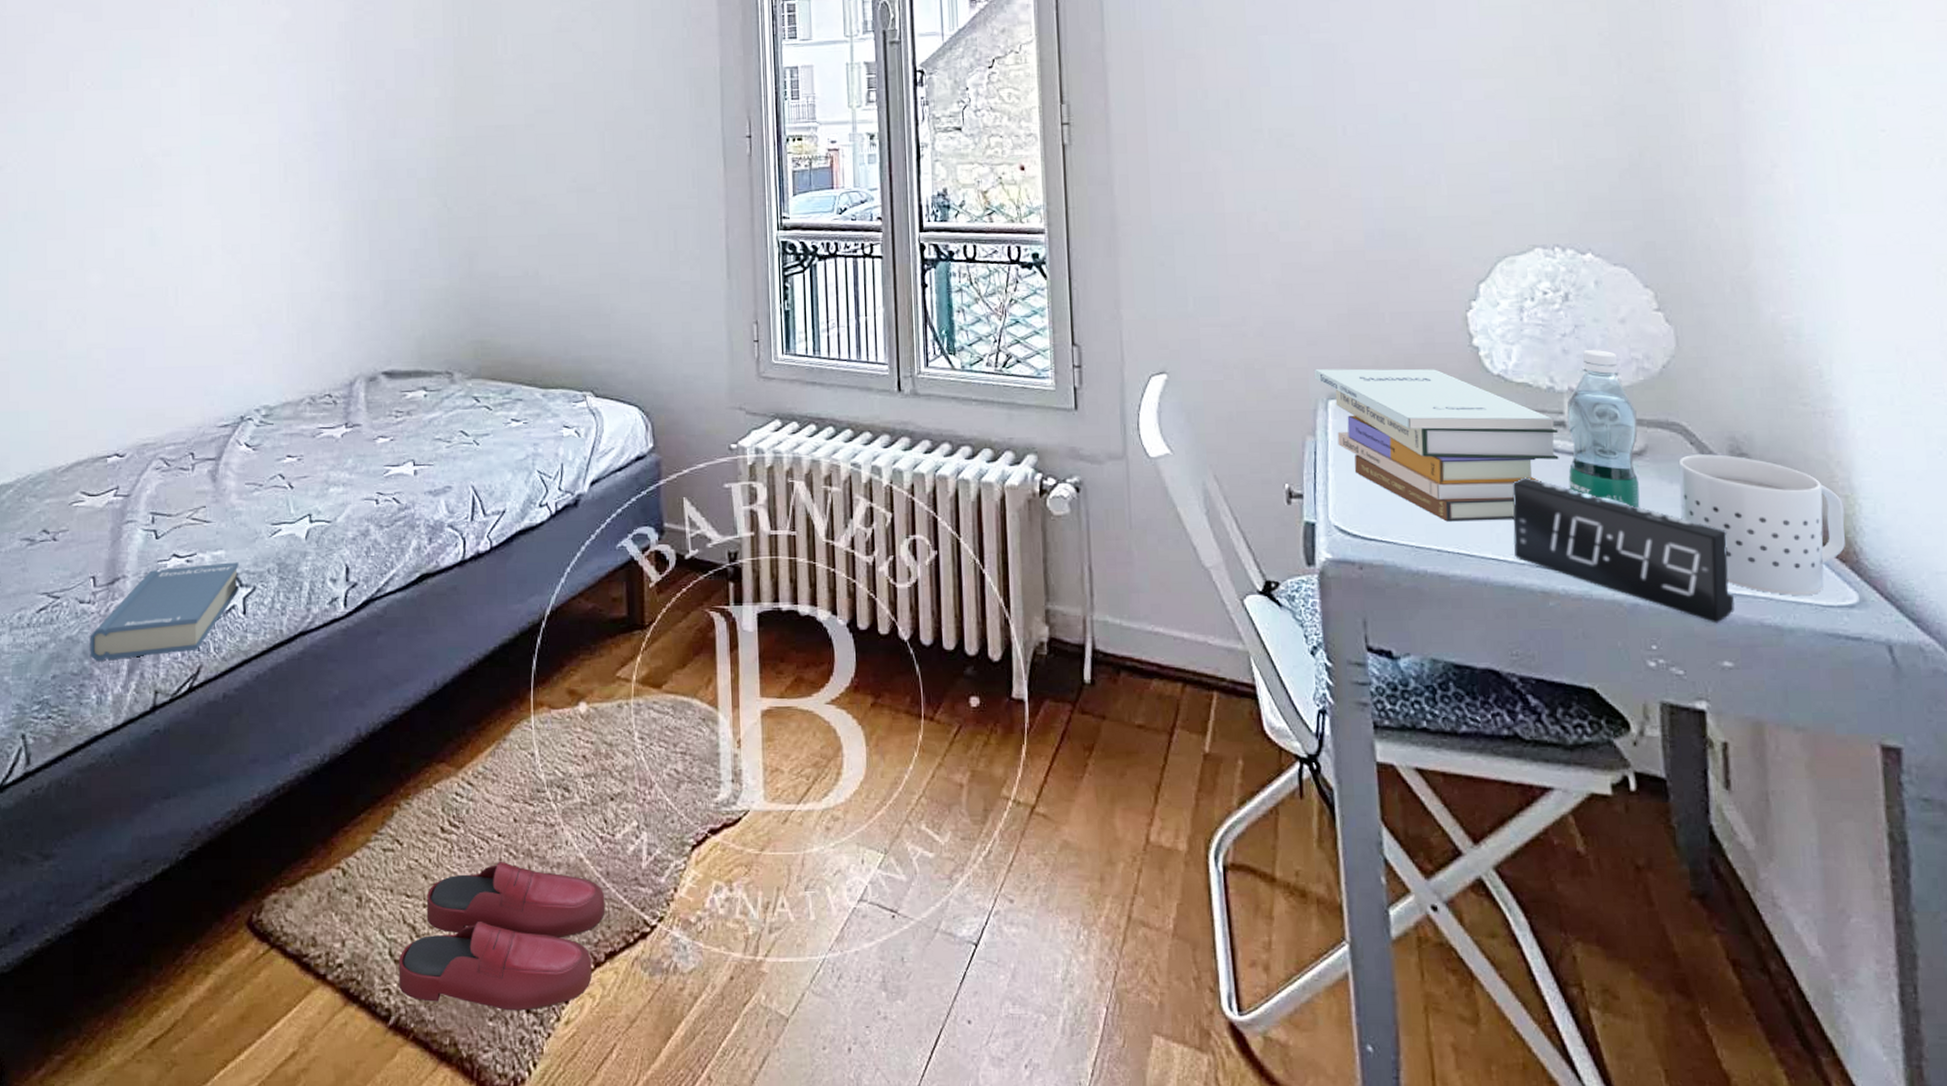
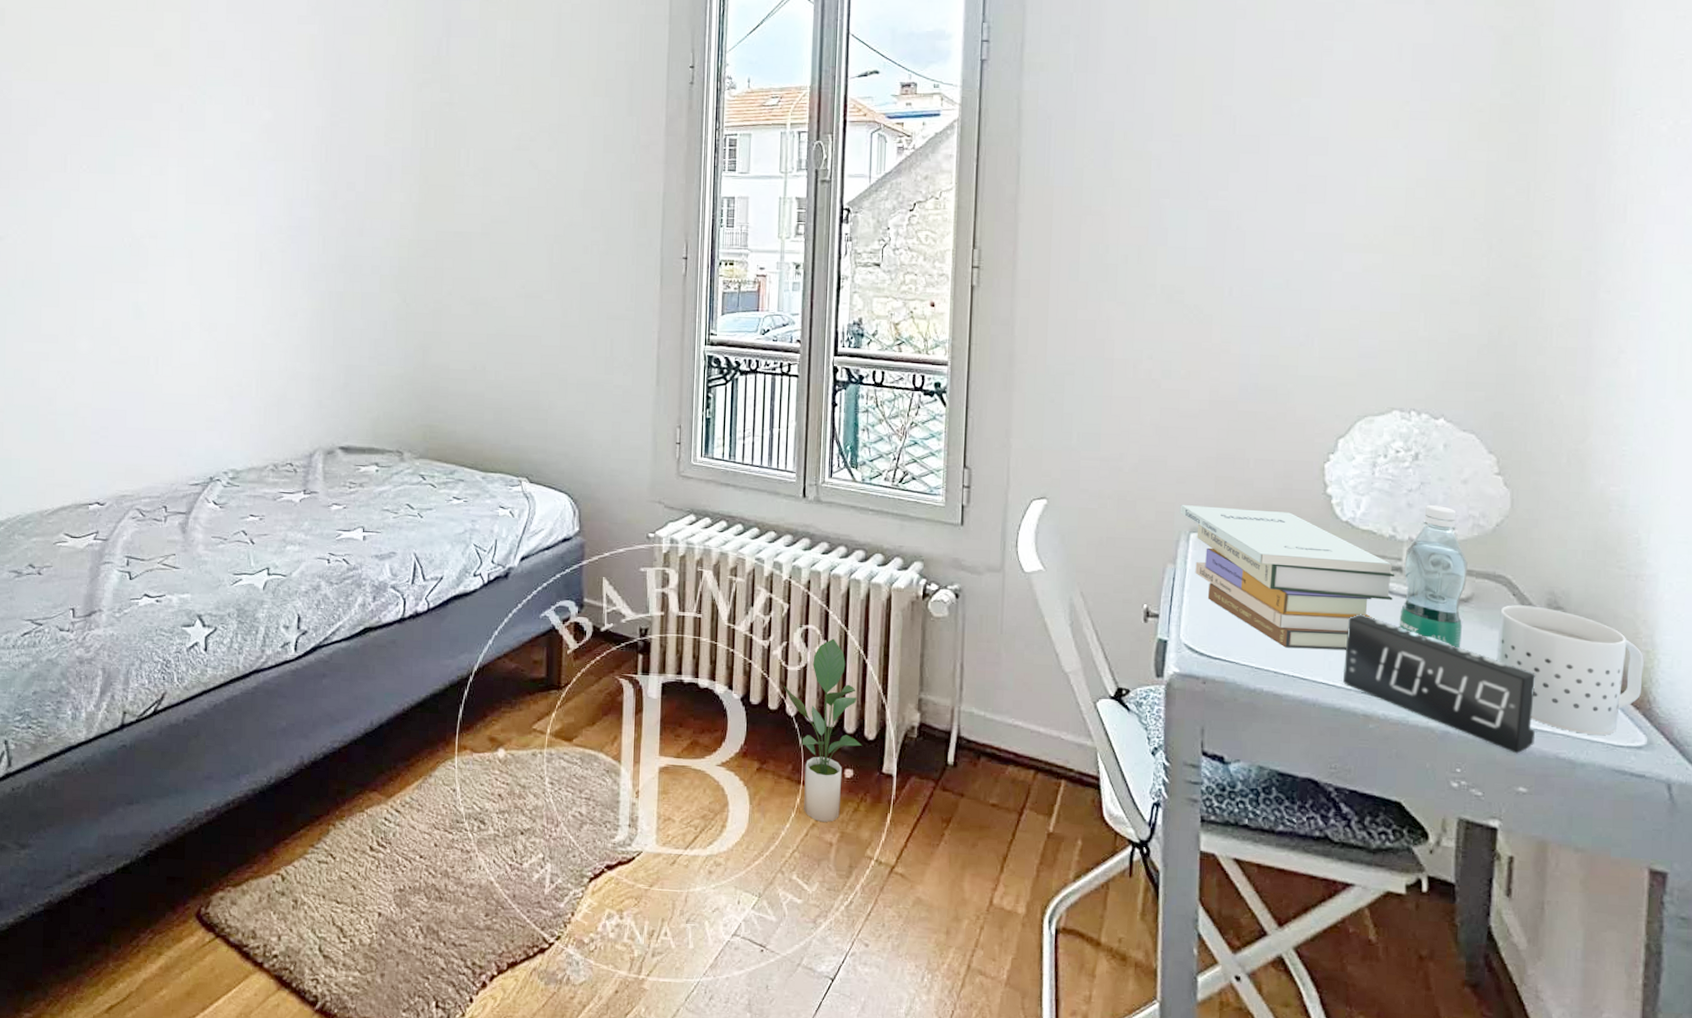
hardback book: present [90,562,239,661] -> none [67,605,203,682]
slippers: present [398,861,605,1011] -> none [326,878,511,1006]
potted plant: none [893,548,987,761] -> present [783,638,862,823]

